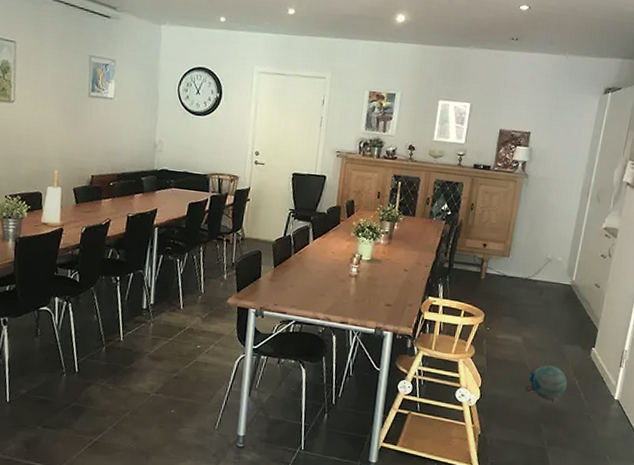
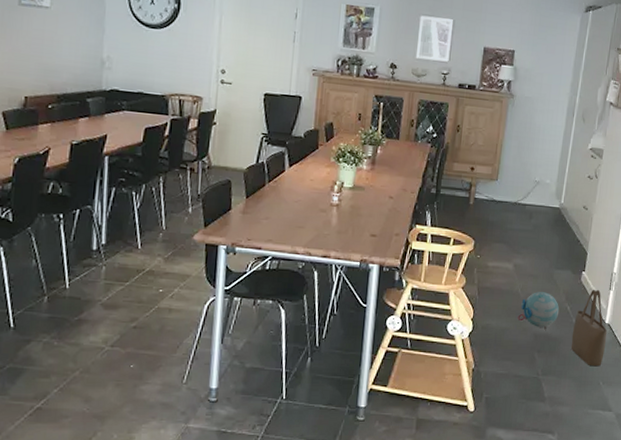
shopping bag: none [577,365,616,441] -> present [570,289,608,367]

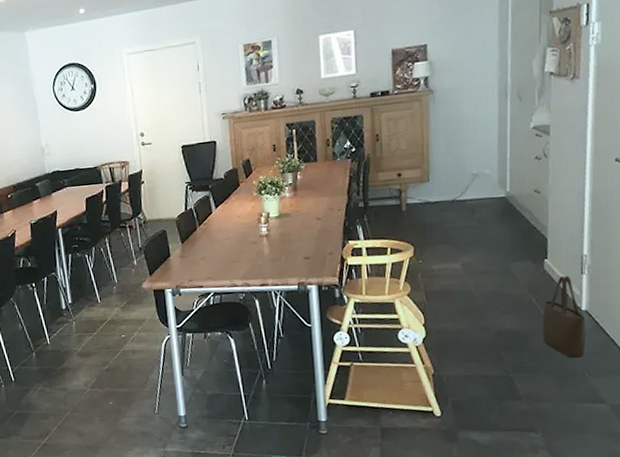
toy: present [517,292,560,330] -> none [475,287,523,326]

